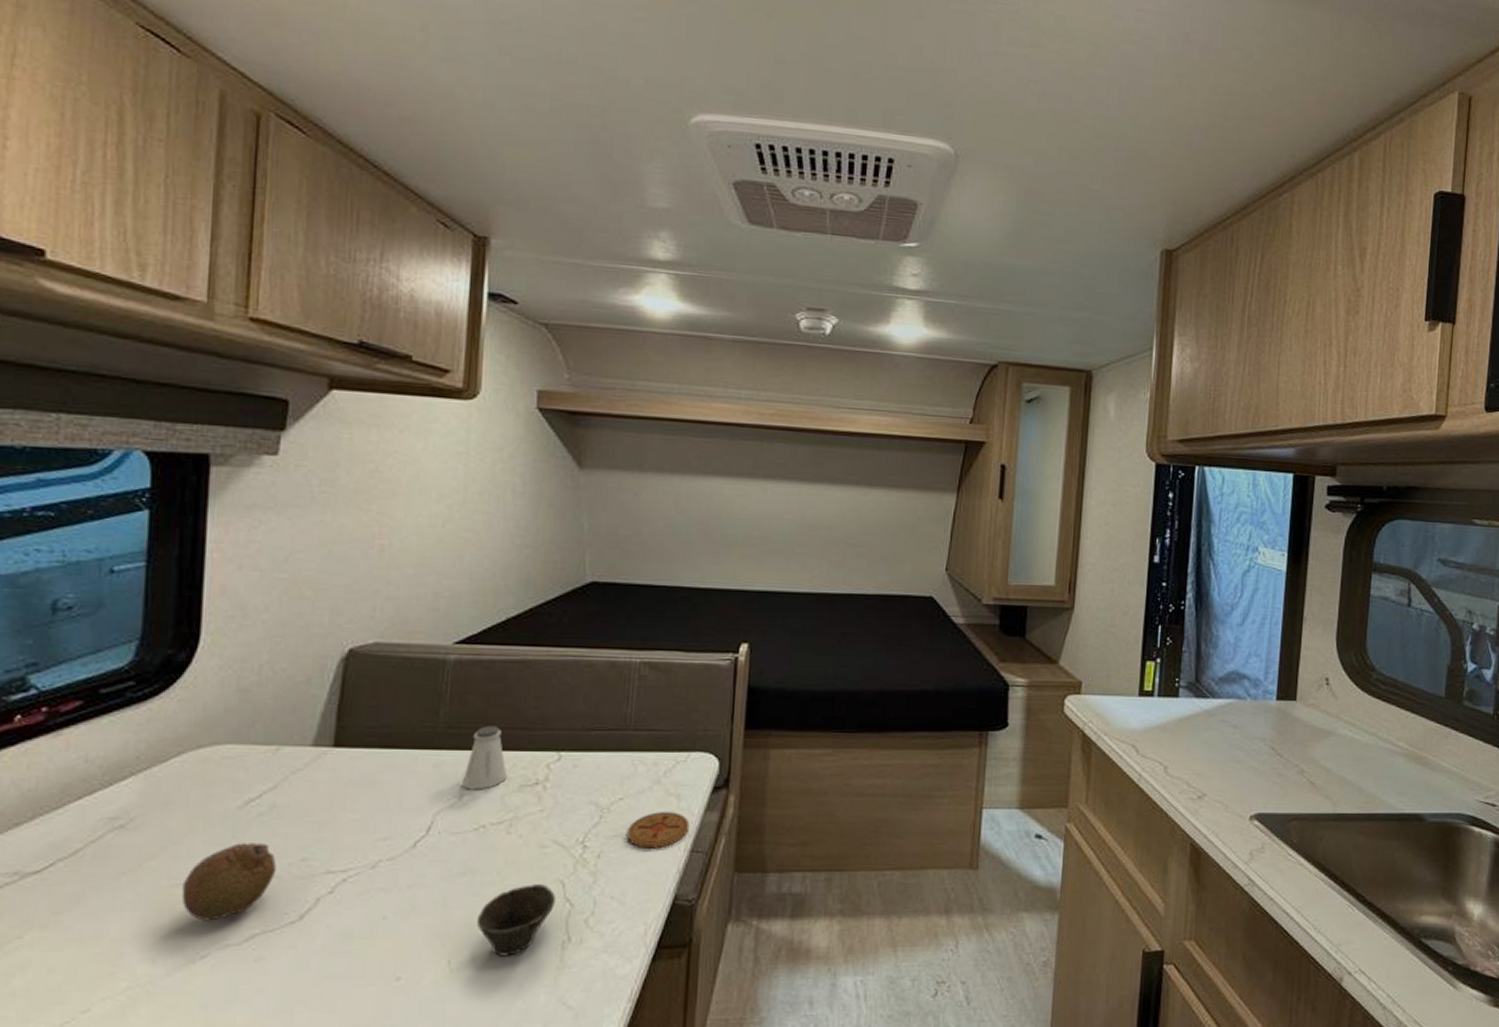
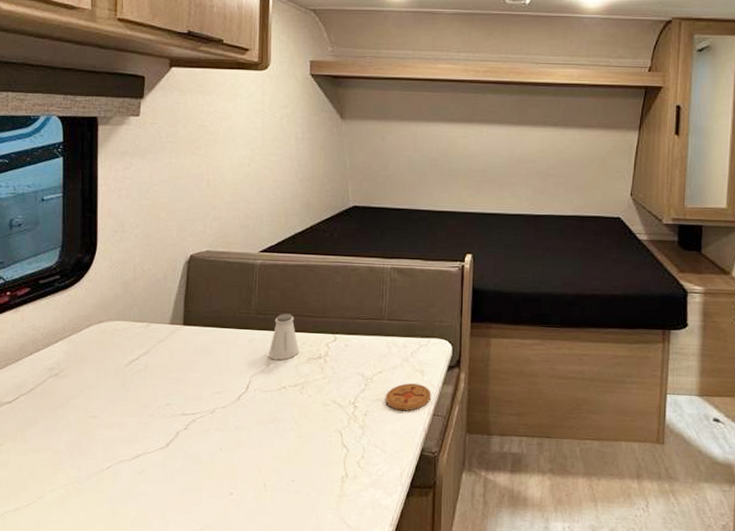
fruit: present [181,843,277,921] -> none [94,390,151,443]
cup: present [477,884,556,956] -> none [283,432,336,484]

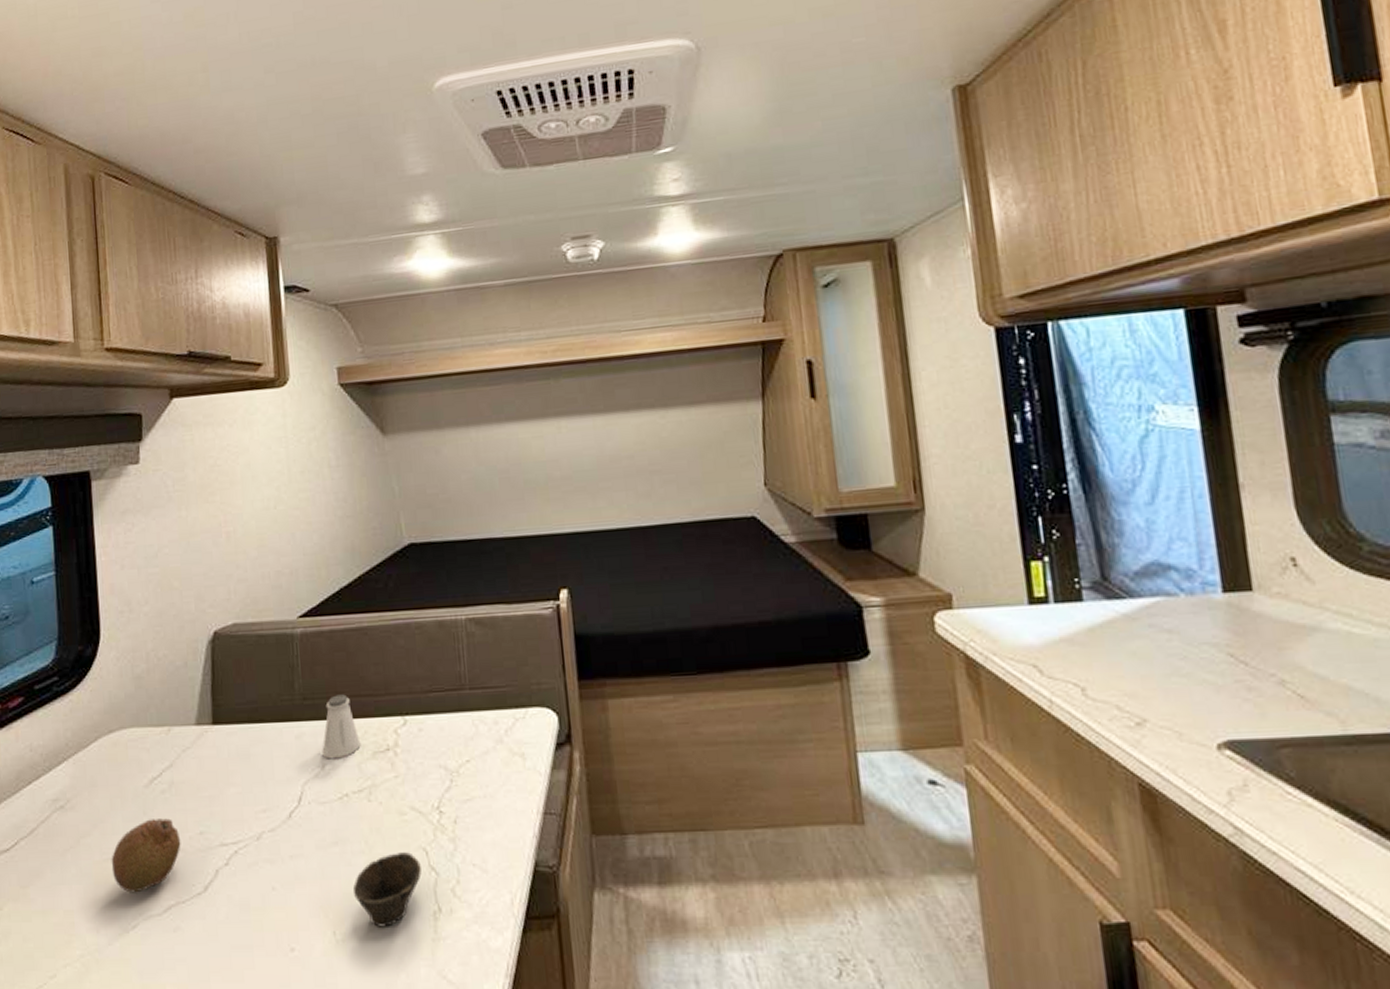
fruit: none [94,390,151,443] -> present [111,818,181,893]
cup: none [283,432,336,484] -> present [353,852,422,927]
coaster: present [385,383,432,411] -> none [478,772,539,812]

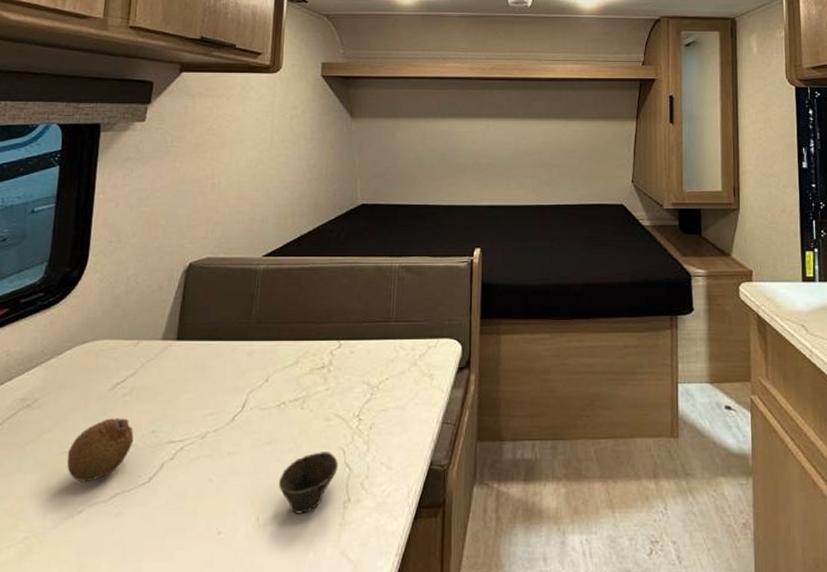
saltshaker: present [322,694,361,759] -> none [268,320,301,373]

